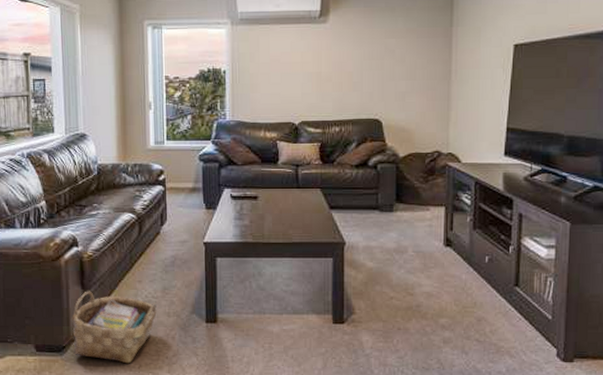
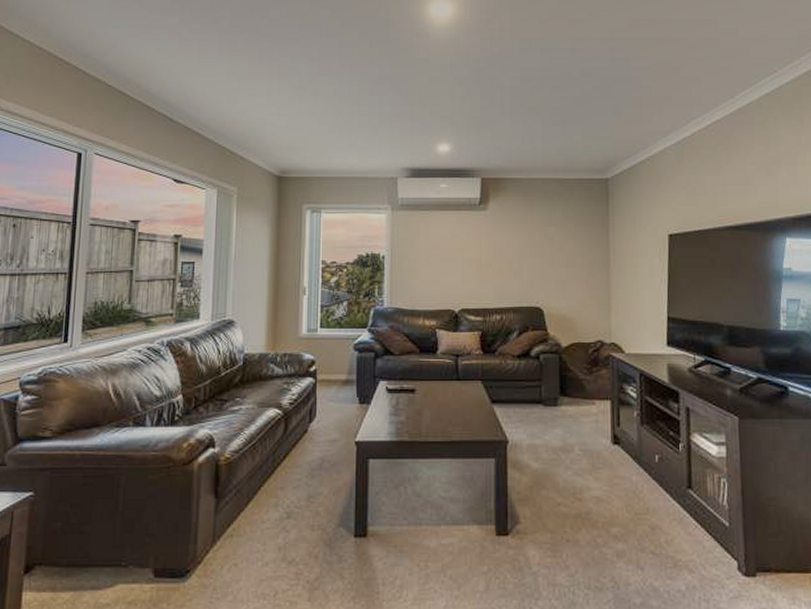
woven basket: present [71,291,157,364] -> none [199,500,299,591]

